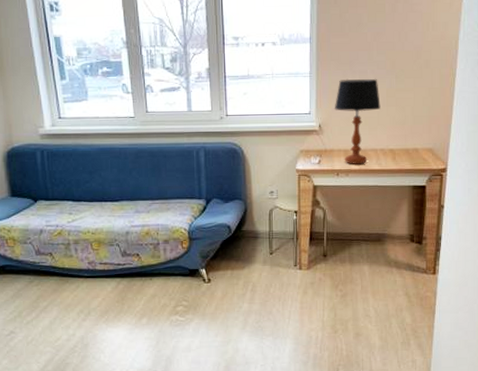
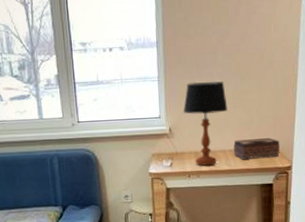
tissue box: none [385,137,434,160] -> present [234,137,280,160]

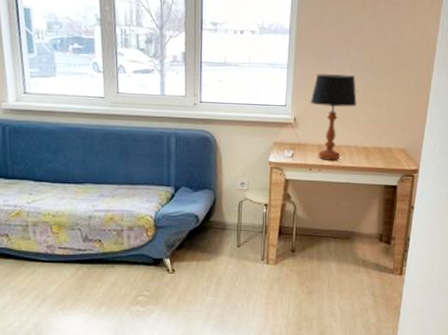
tissue box: present [234,137,280,160] -> none [359,137,408,158]

